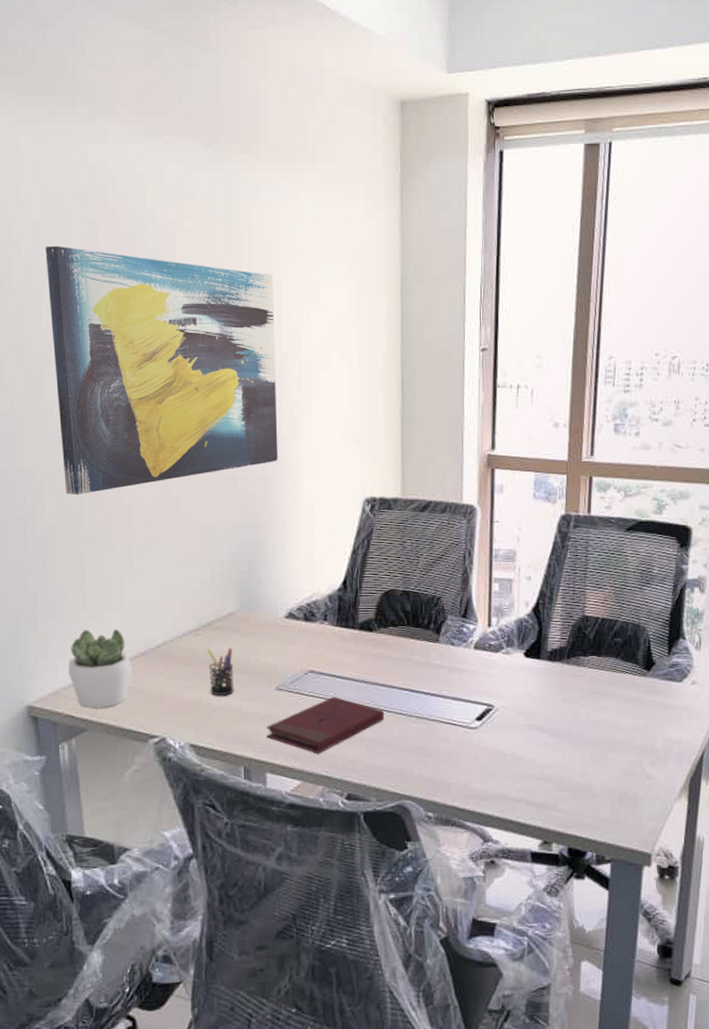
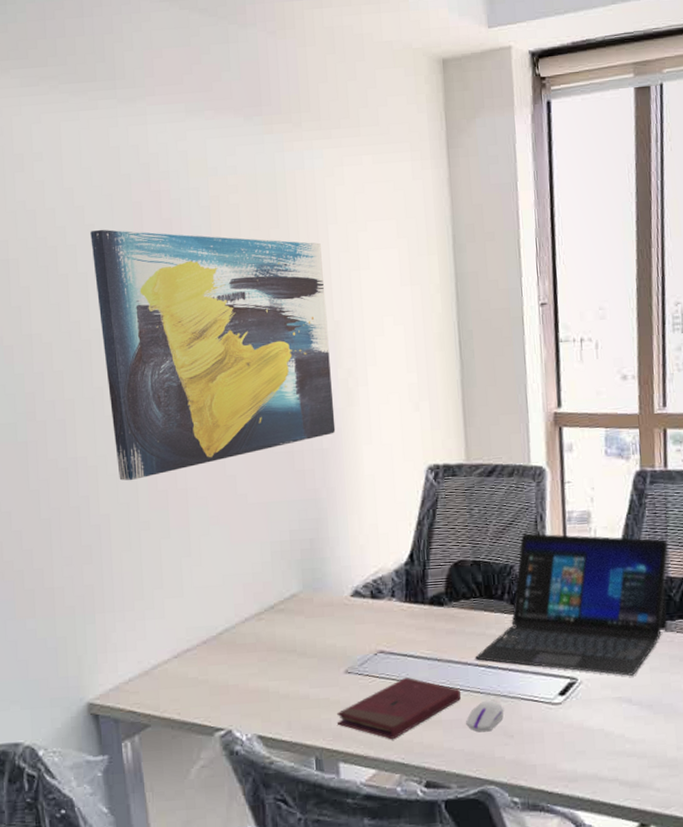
succulent plant: present [69,629,132,709] -> none [128,618,194,703]
pen holder: present [207,647,234,696] -> none [271,631,301,683]
computer mouse: none [388,722,424,751] -> present [466,701,504,732]
laptop: none [400,568,586,705] -> present [475,533,668,676]

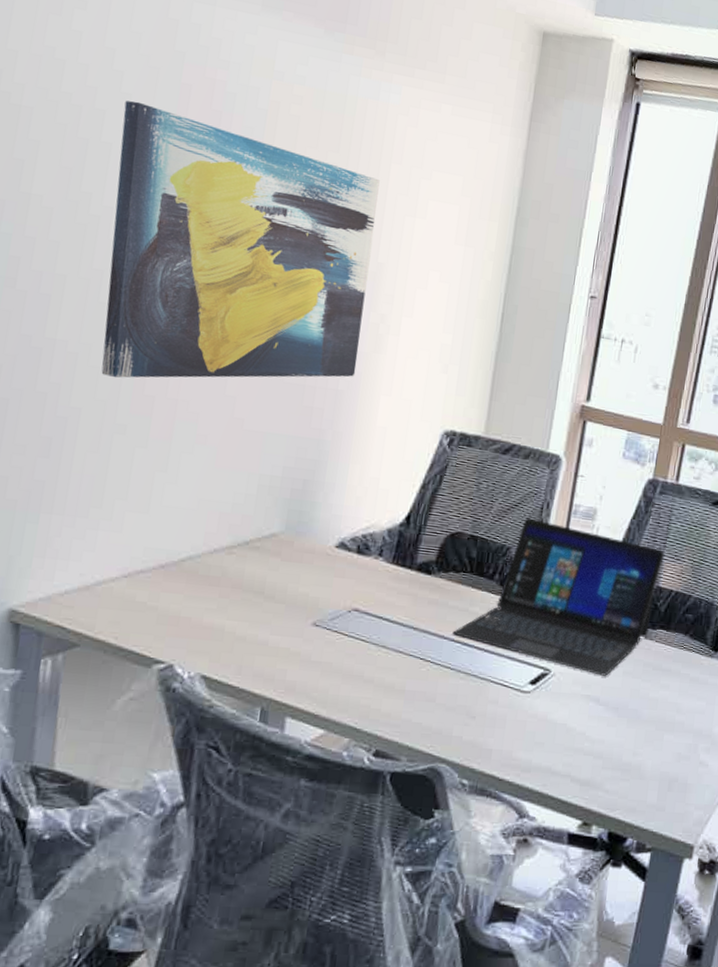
book: present [337,677,461,739] -> none [293,640,430,701]
computer mouse: present [466,701,504,732] -> none [429,678,472,709]

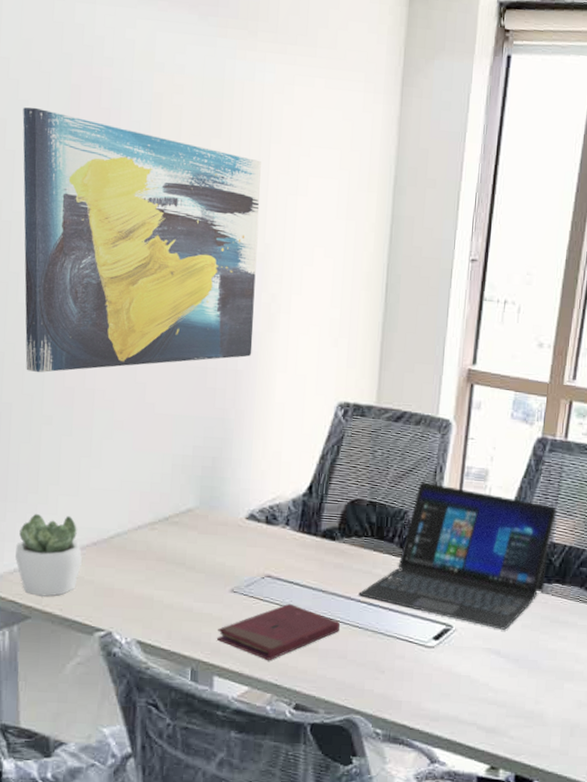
succulent plant: none [68,530,147,623] -> present [15,514,82,597]
book: none [293,640,430,701] -> present [217,603,340,660]

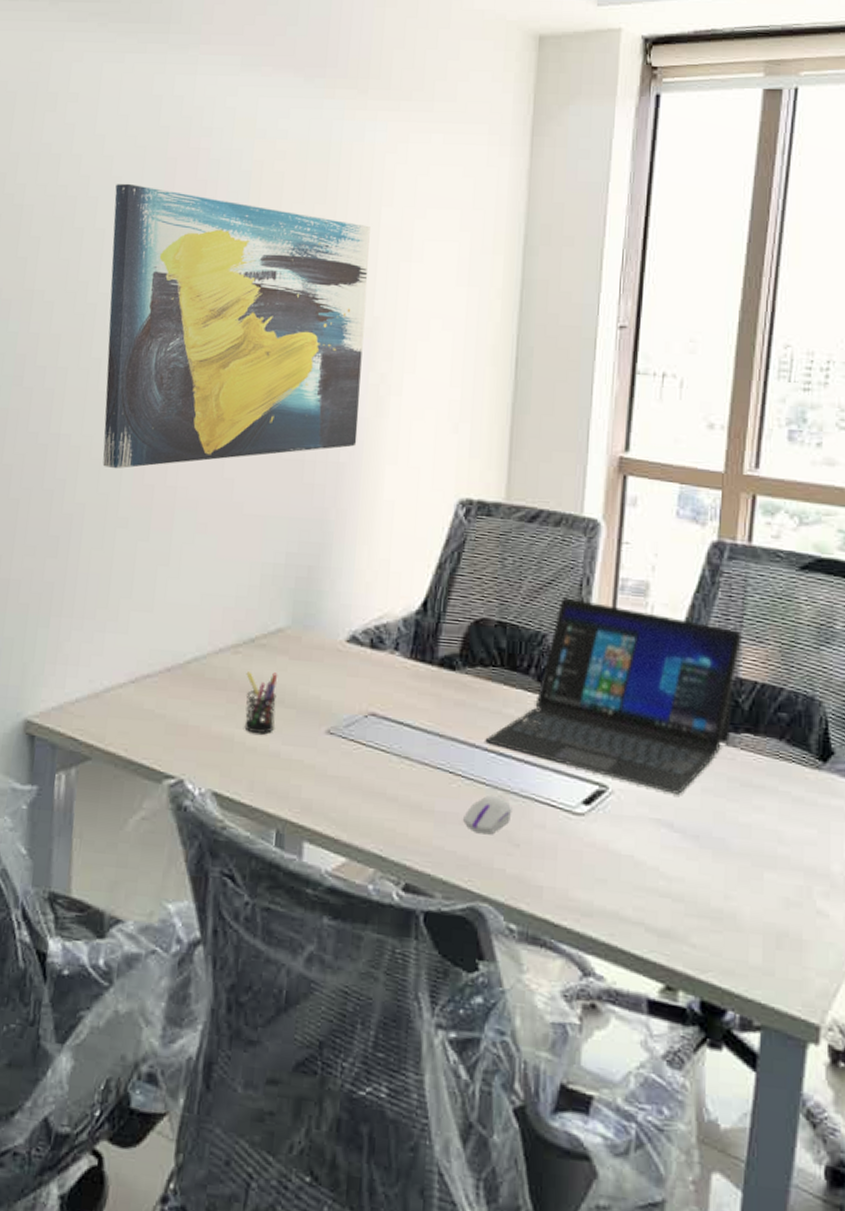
succulent plant: present [15,514,82,597] -> none [78,633,153,733]
pen holder: none [162,544,189,594] -> present [244,672,278,734]
book: present [217,603,340,660] -> none [309,750,461,824]
computer mouse: none [341,636,379,665] -> present [463,796,513,835]

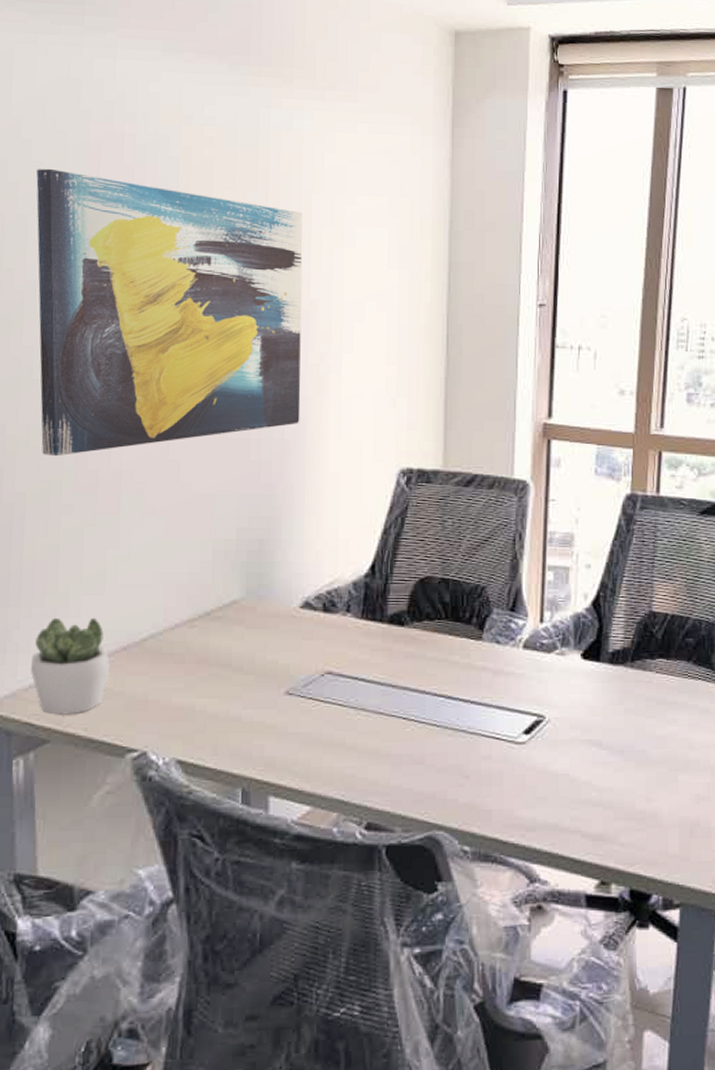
succulent plant: none [78,633,153,733] -> present [31,618,110,715]
pen holder: present [244,672,278,734] -> none [203,642,235,701]
computer mouse: present [463,796,513,835] -> none [418,736,462,770]
laptop: present [485,597,742,794] -> none [434,552,654,717]

